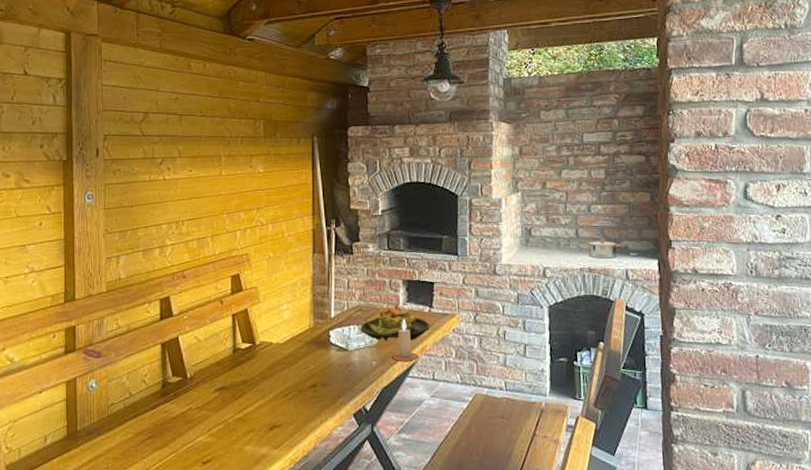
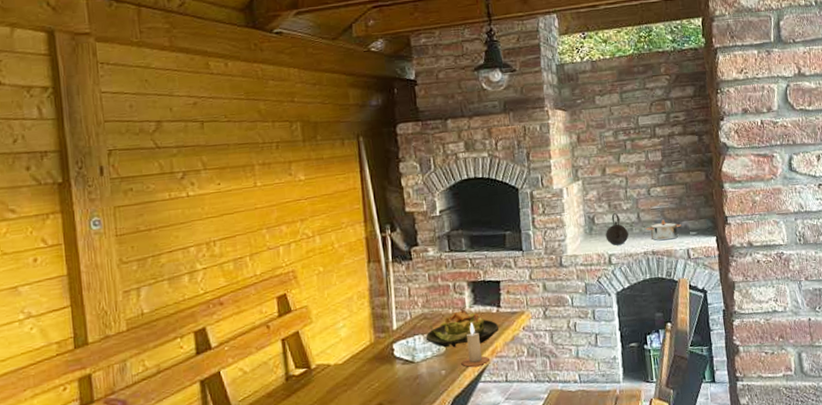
kettle: none [541,227,565,259] -> present [605,213,629,246]

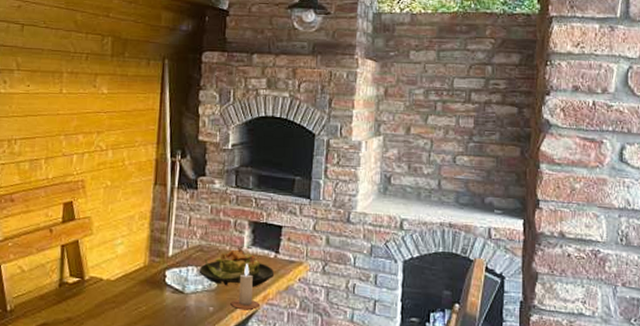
kettle: present [605,213,629,246] -> none [400,176,426,211]
cooking pot: present [646,219,681,241] -> none [446,191,485,215]

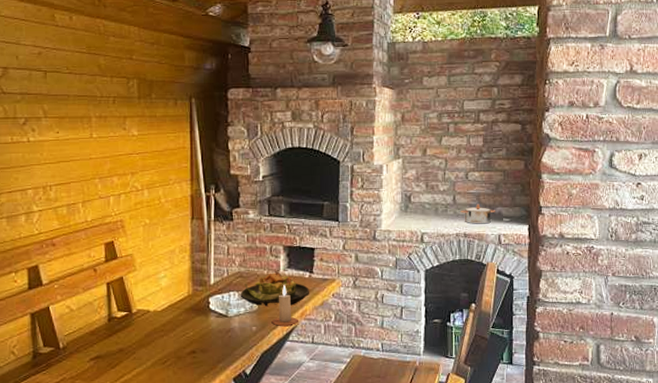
cooking pot: none [446,191,485,215] -> present [460,204,495,224]

